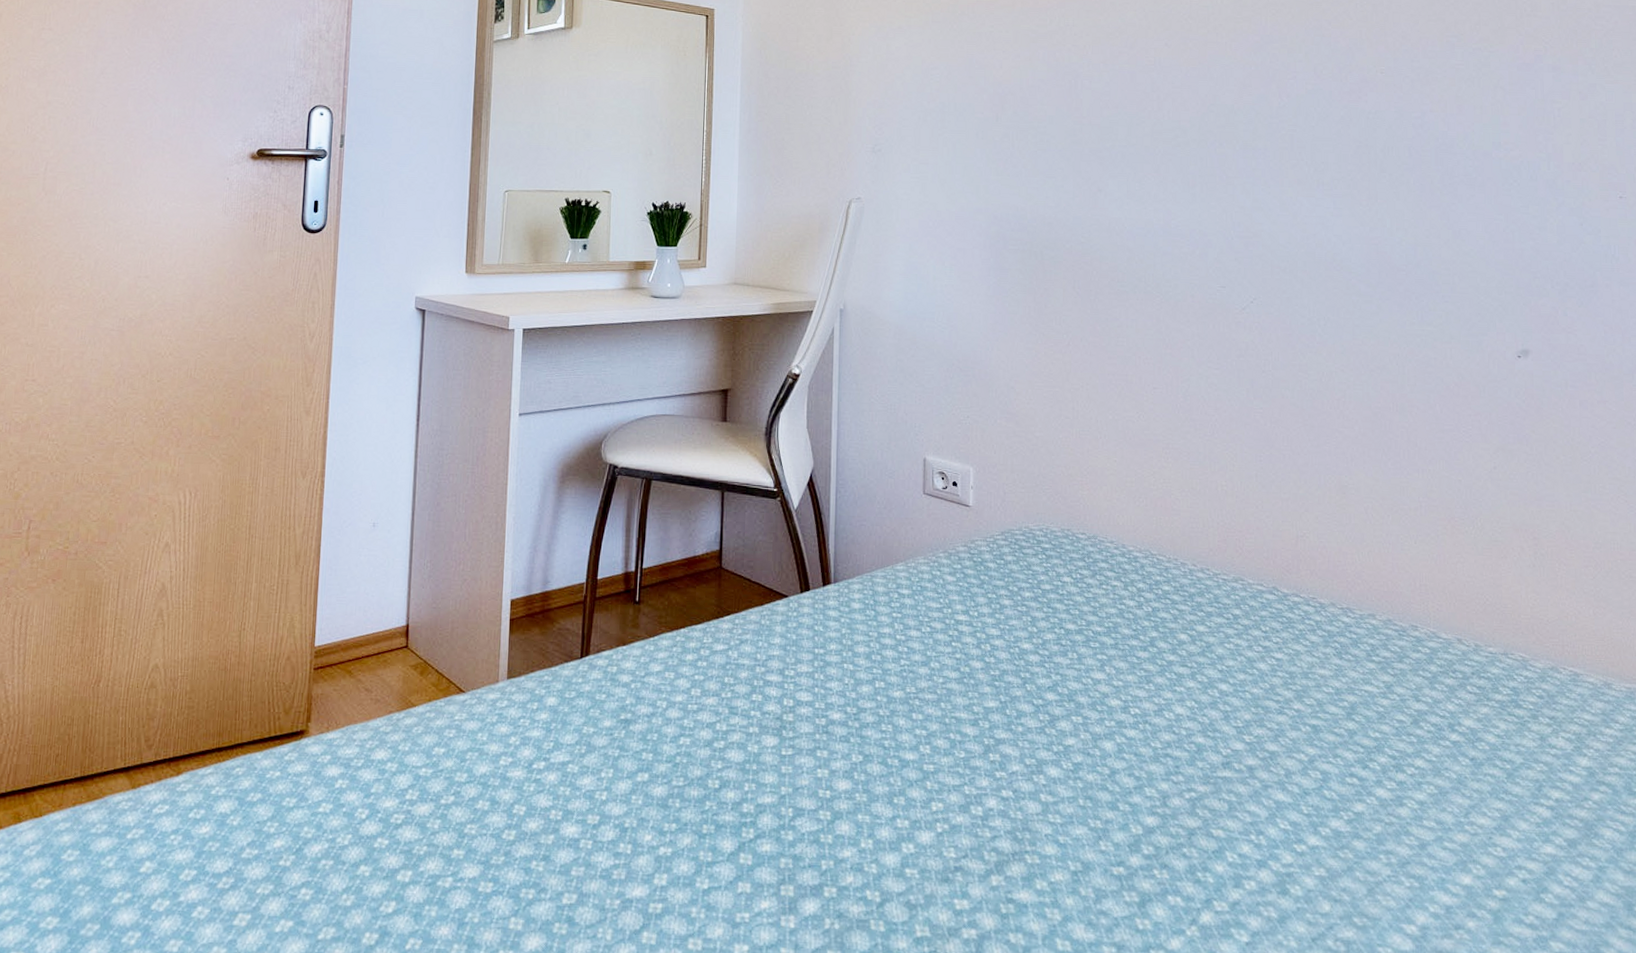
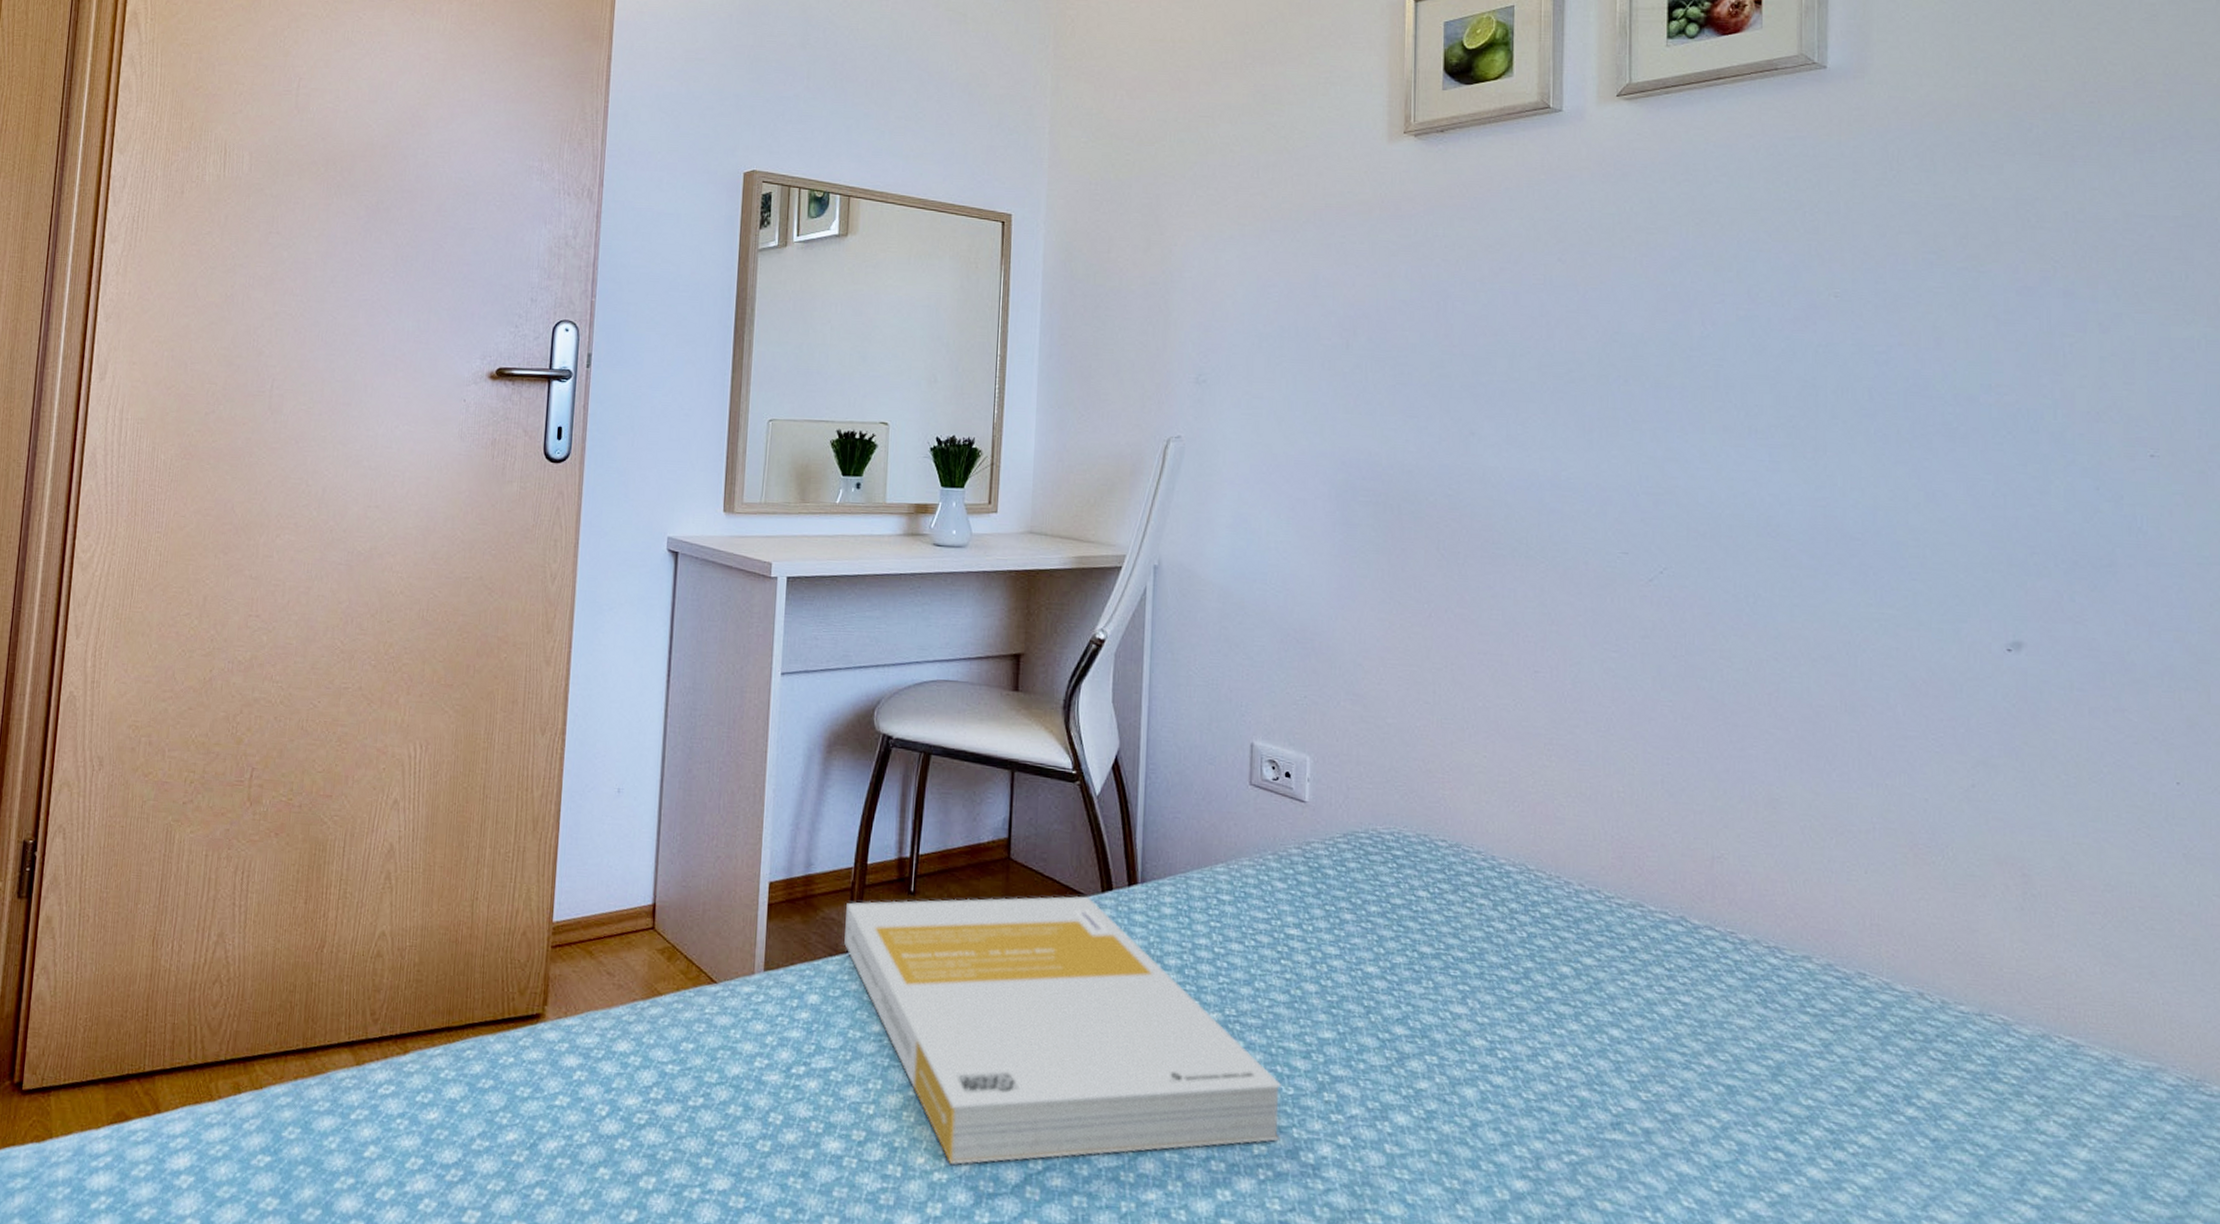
book: none [578,597,955,839] -> present [844,896,1283,1165]

